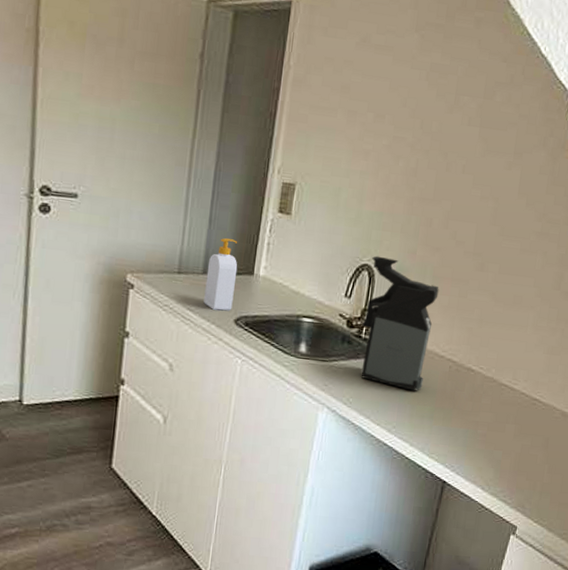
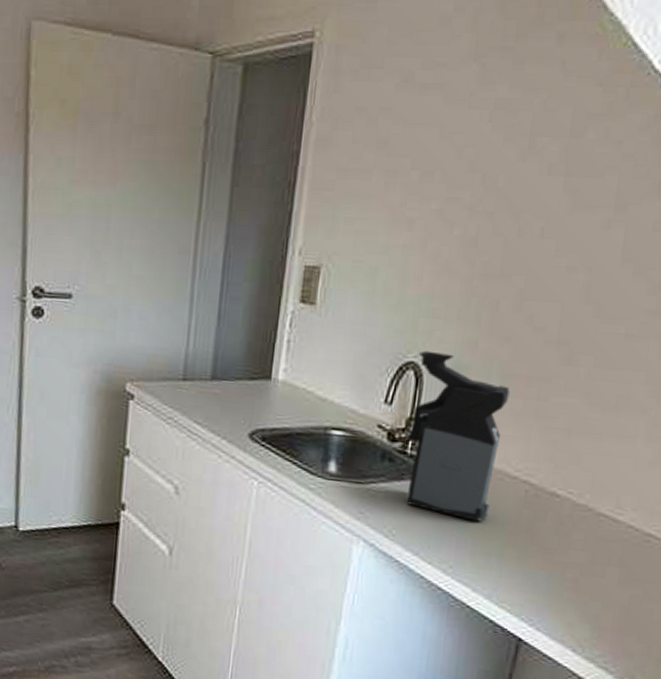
soap bottle: present [204,238,238,311] -> none [213,337,252,423]

